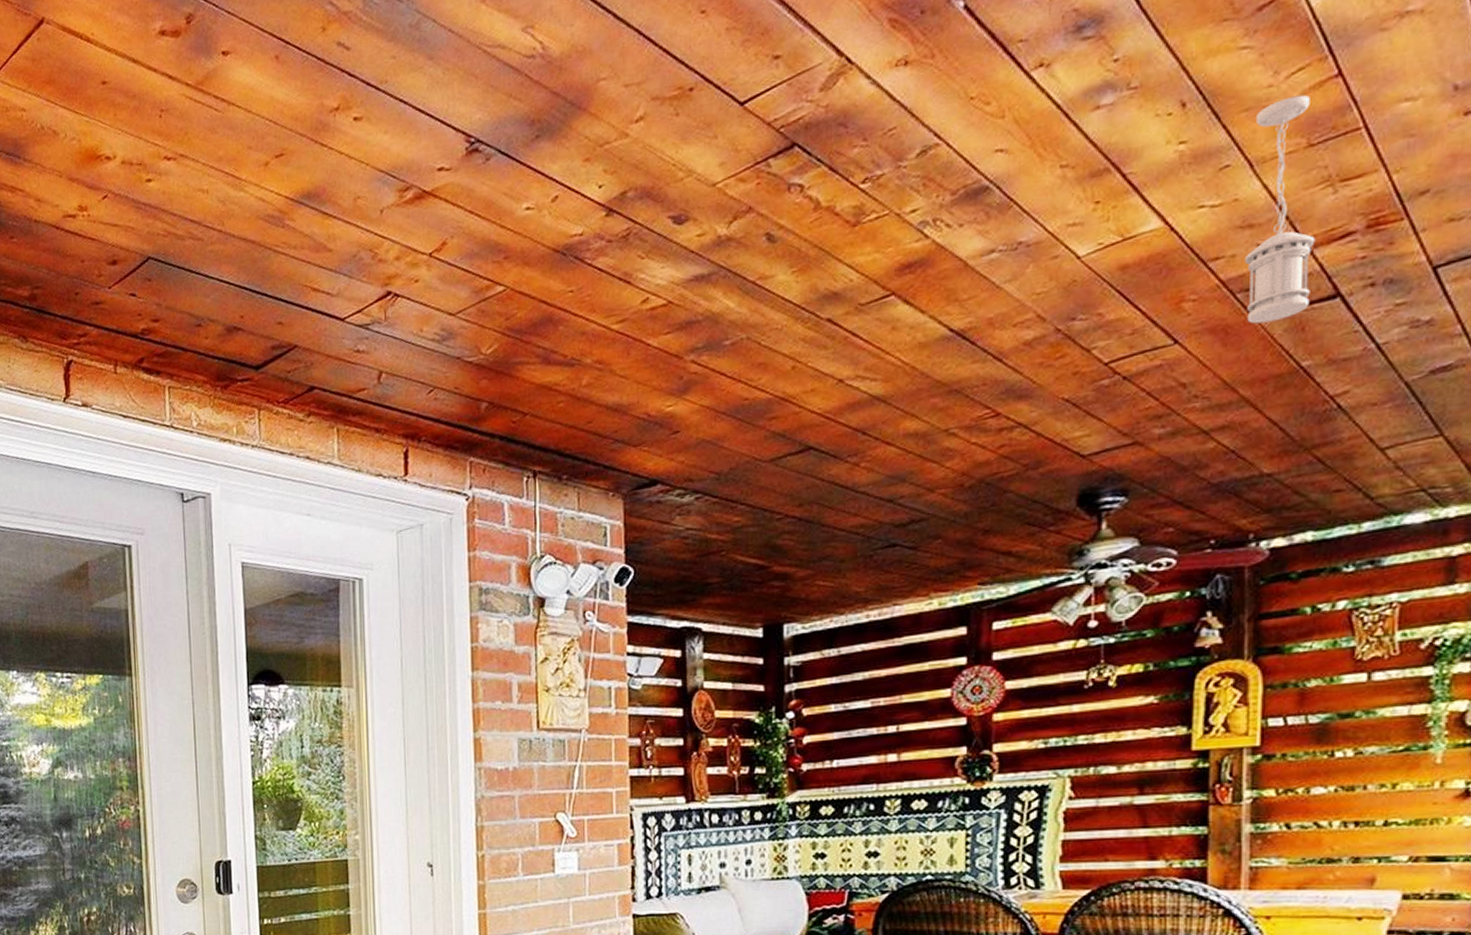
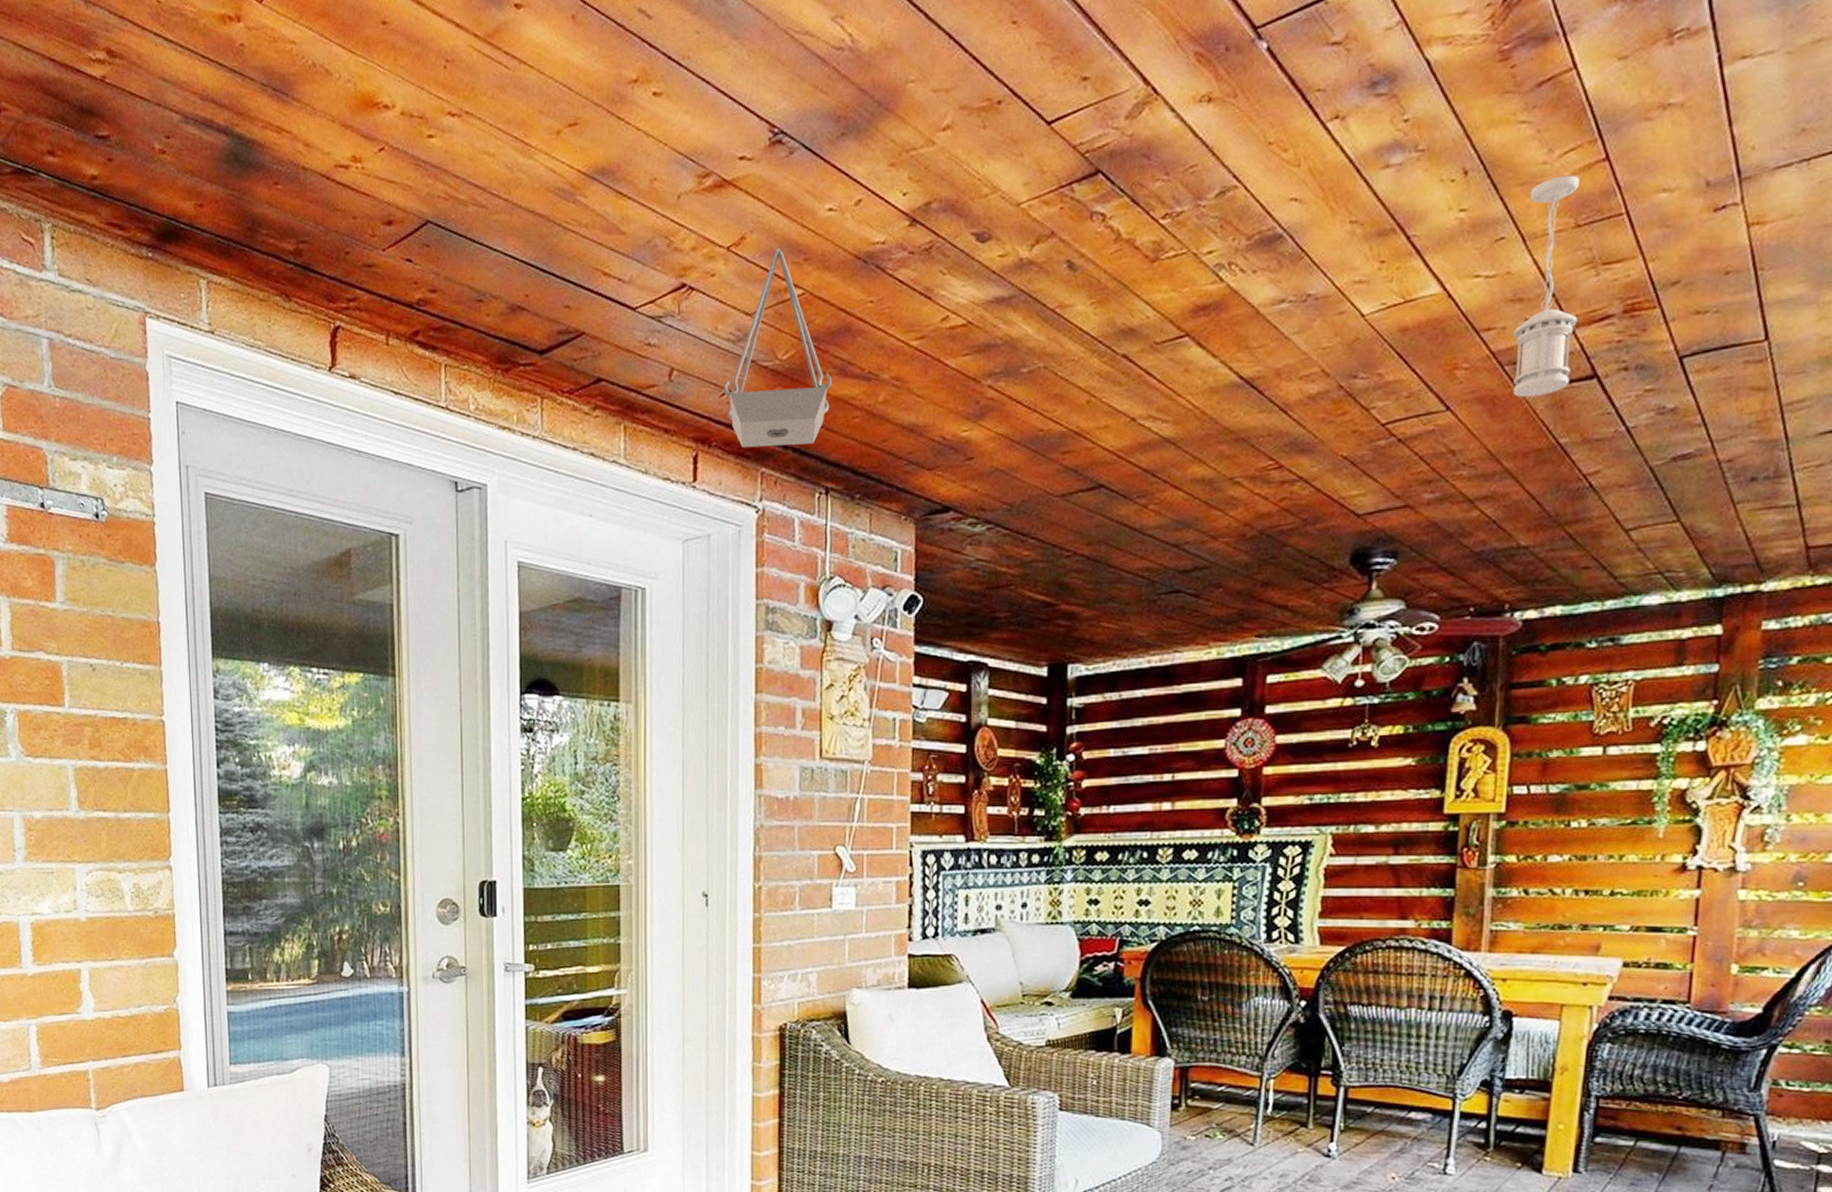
hanging planter: none [430,250,536,440] -> present [723,248,833,448]

